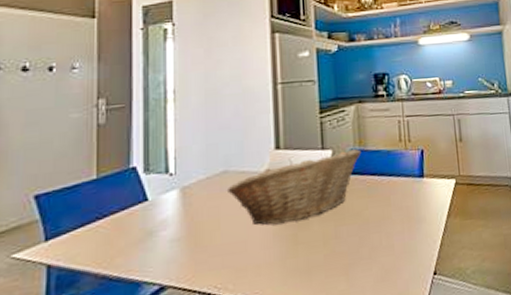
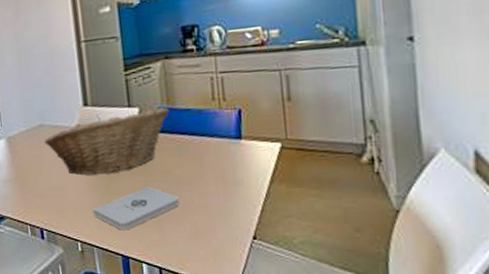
notepad: none [277,231,368,284] -> present [92,187,180,230]

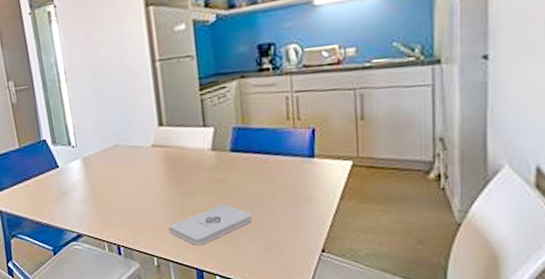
fruit basket: present [43,106,170,175] -> none [119,126,245,194]

